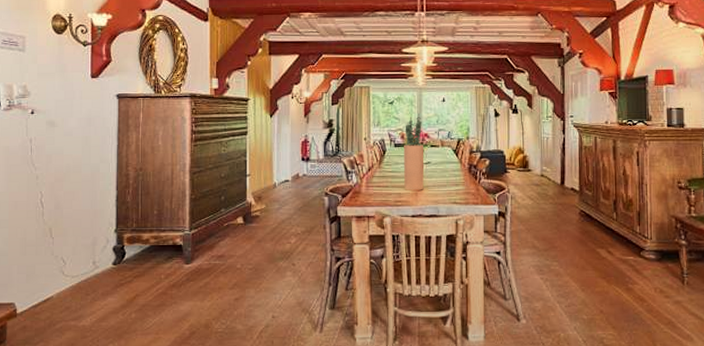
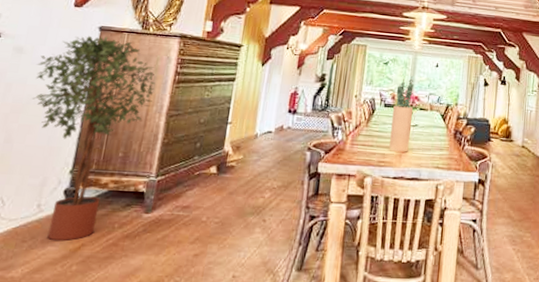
potted tree: none [68,104,175,292] -> present [31,35,155,241]

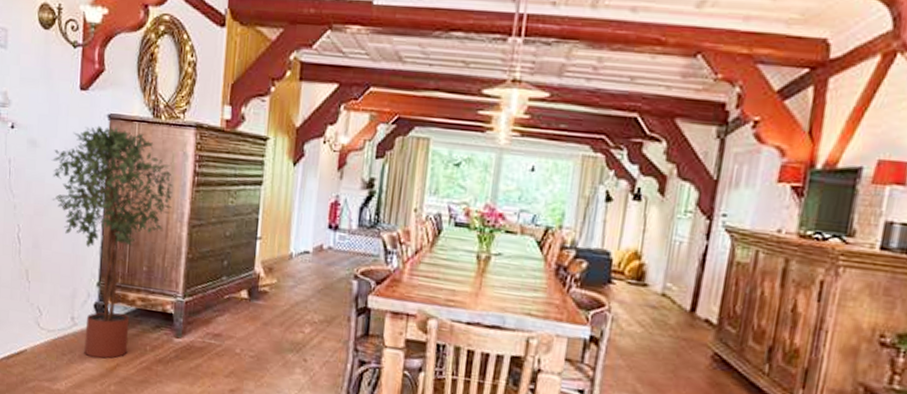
vase: present [389,76,414,153] -> none [461,184,497,292]

